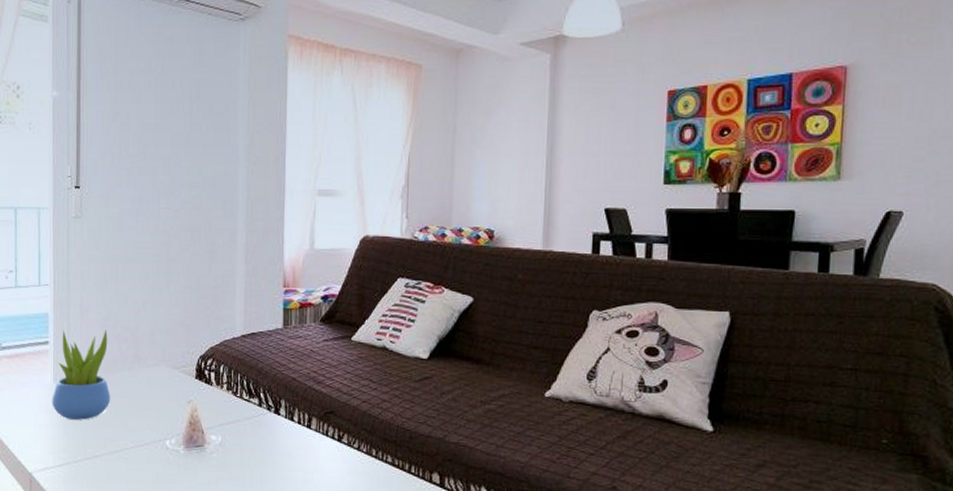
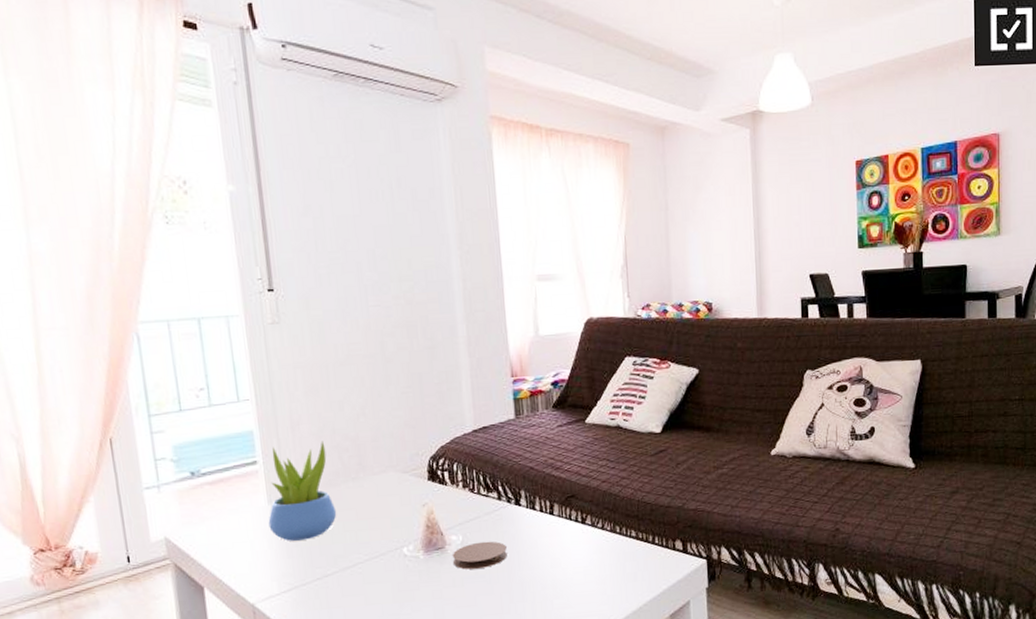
coaster: none [211,445,262,472] -> present [453,541,507,570]

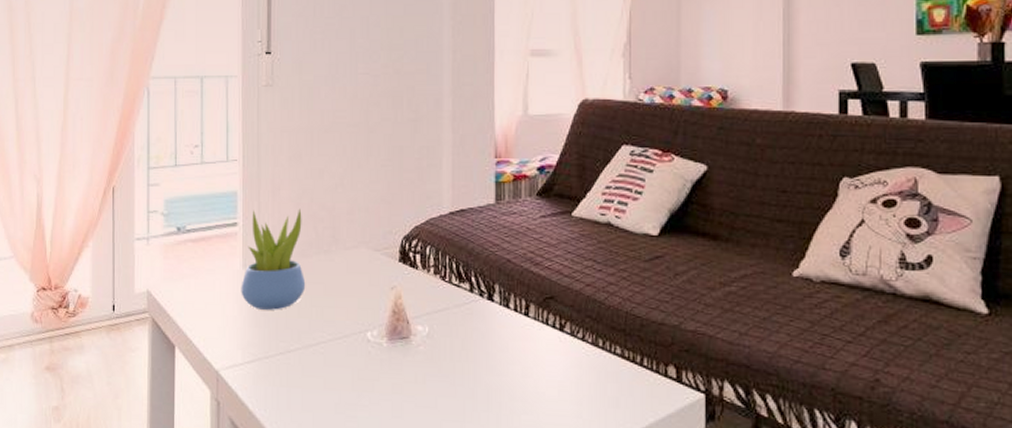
coaster: present [453,541,507,570] -> none [417,336,475,367]

